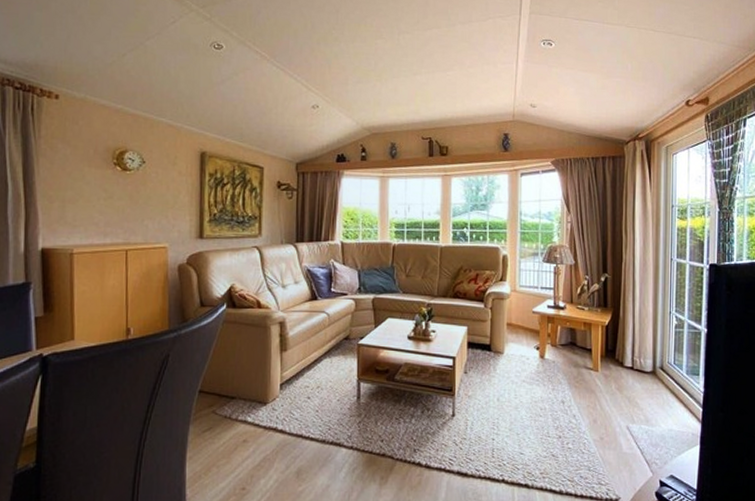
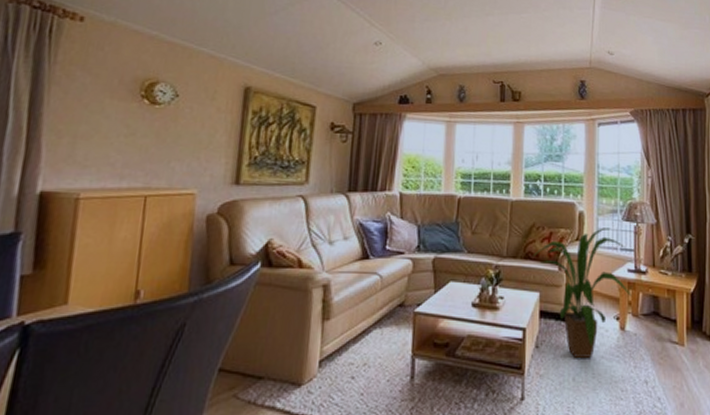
house plant: none [460,269,551,383] -> present [532,227,632,359]

